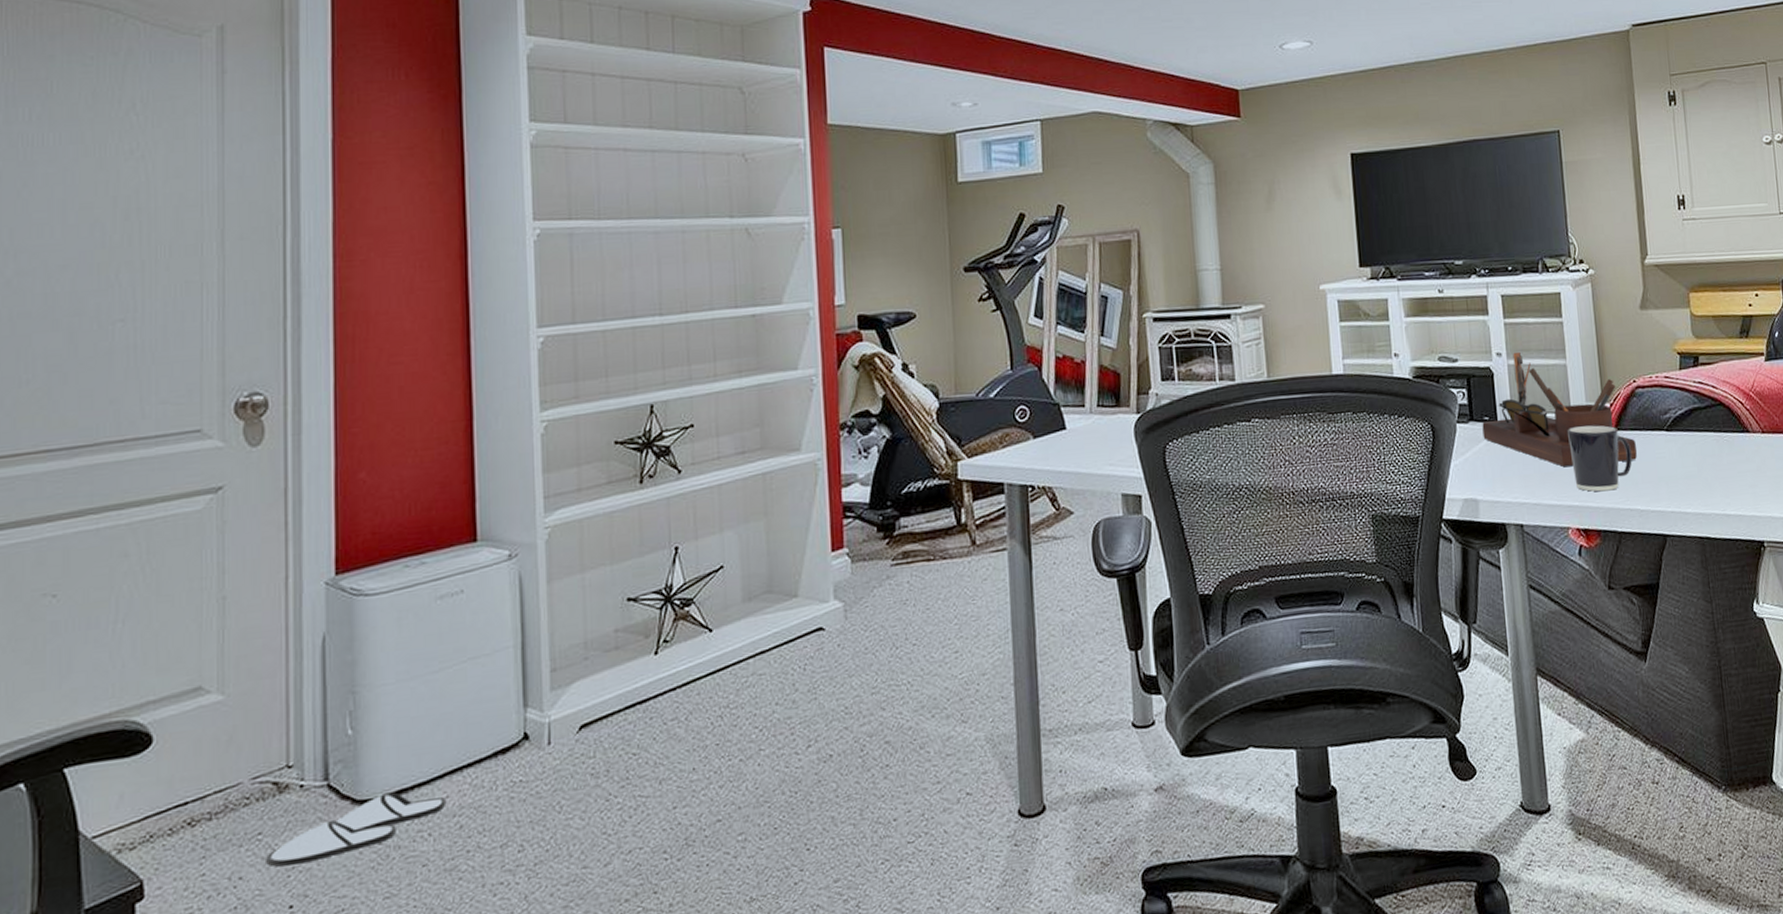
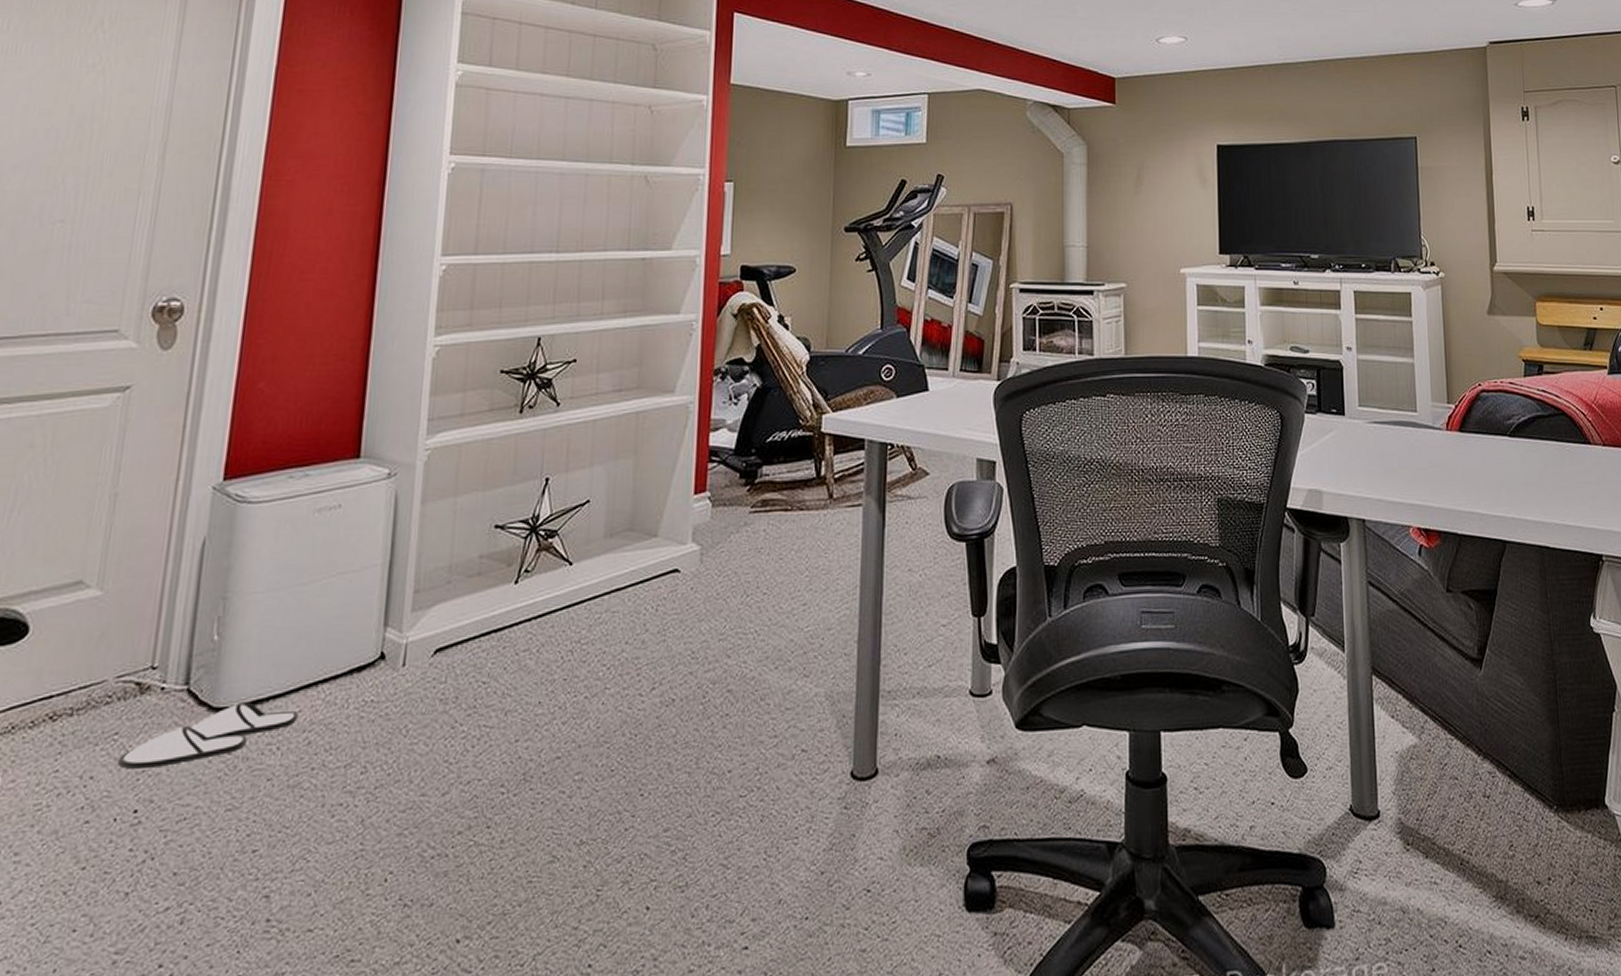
desk organizer: present [1482,351,1638,467] -> none [1329,347,1480,465]
mug: present [1566,425,1632,492] -> none [1411,425,1475,493]

